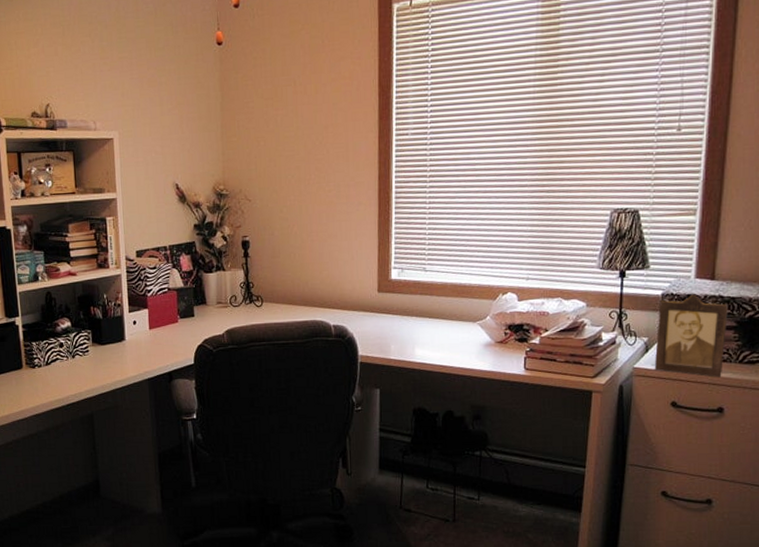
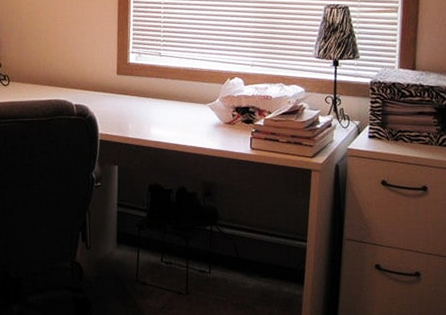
photo frame: present [654,294,728,378] -> none [365,82,428,159]

